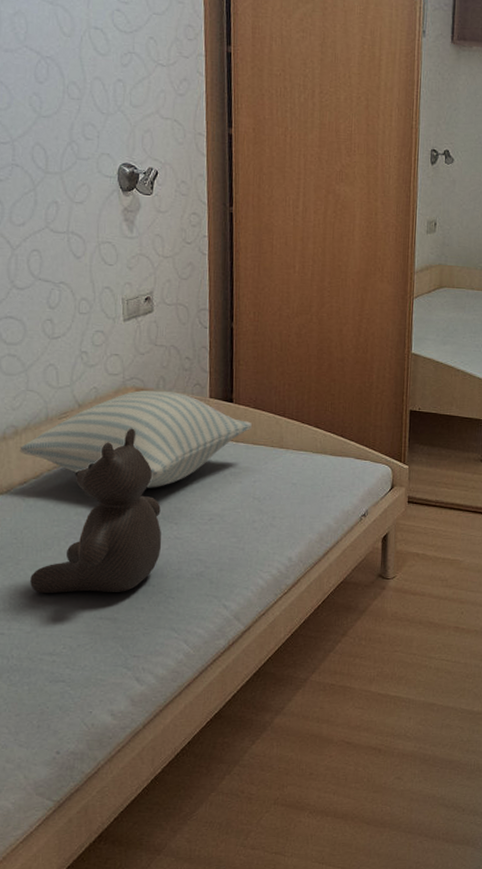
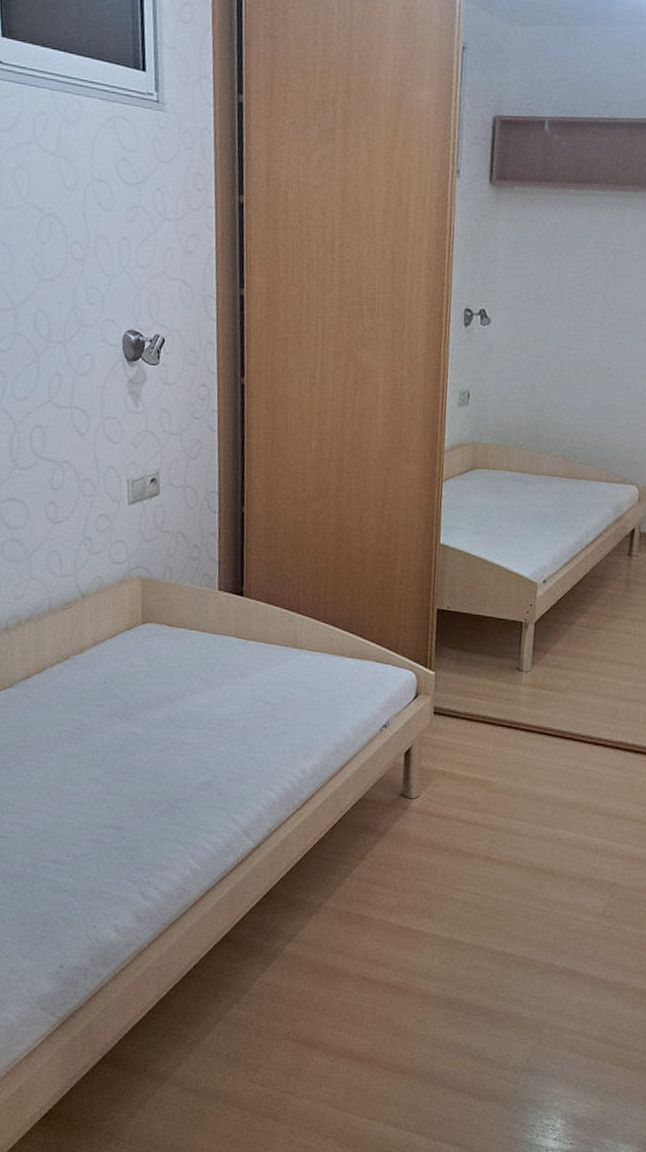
pillow: present [19,390,253,488] -> none [22,580,265,688]
teddy bear: present [30,428,162,594] -> none [33,622,168,799]

